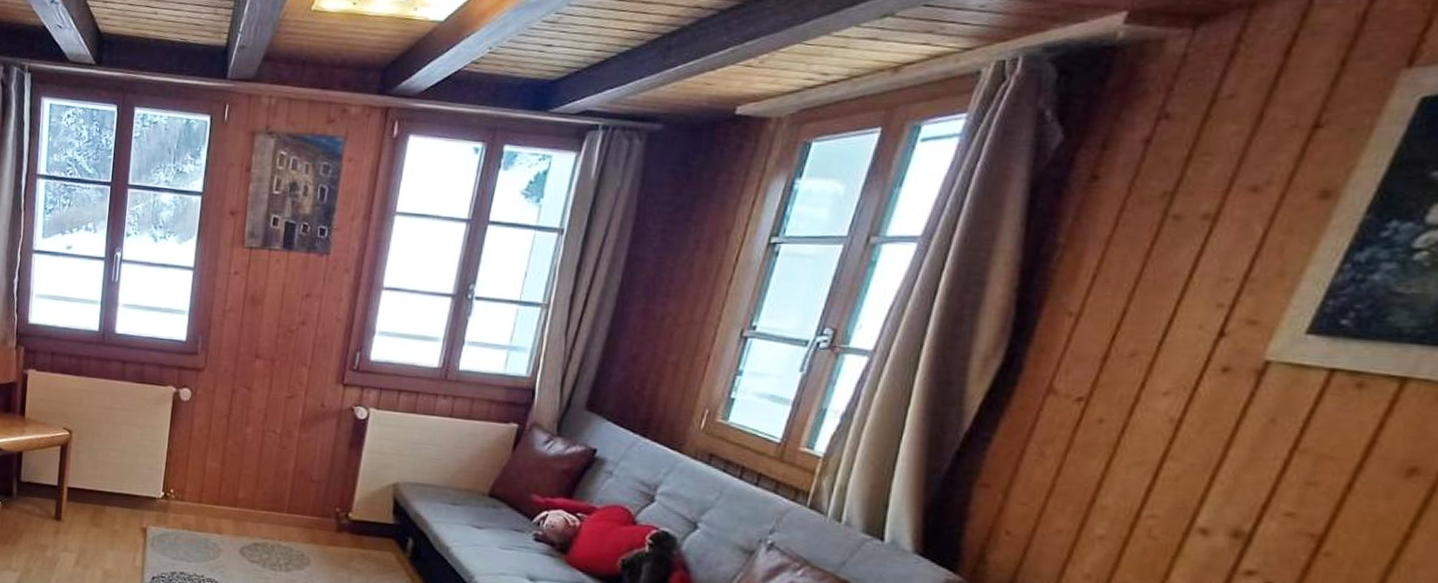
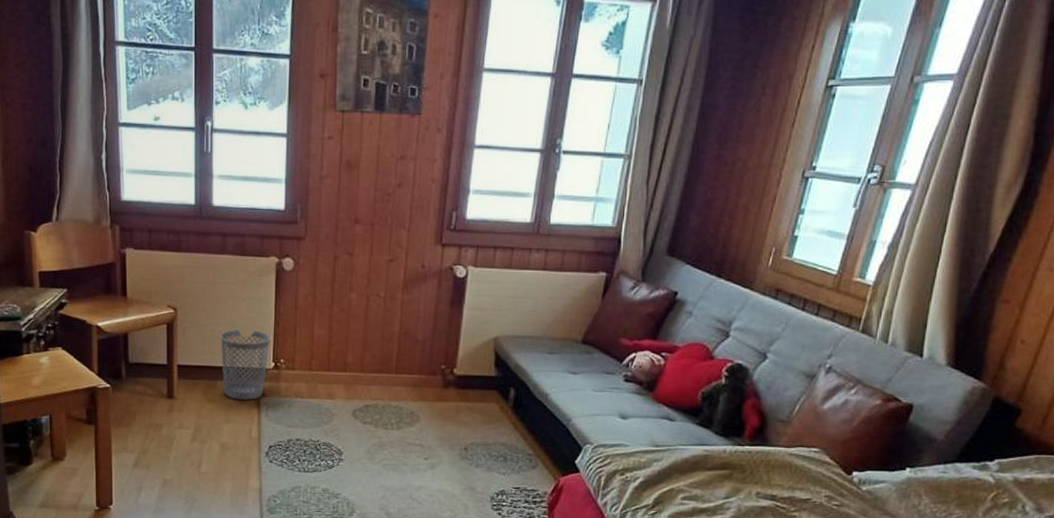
wastebasket: none [110,456,162,529] -> present [220,329,270,401]

